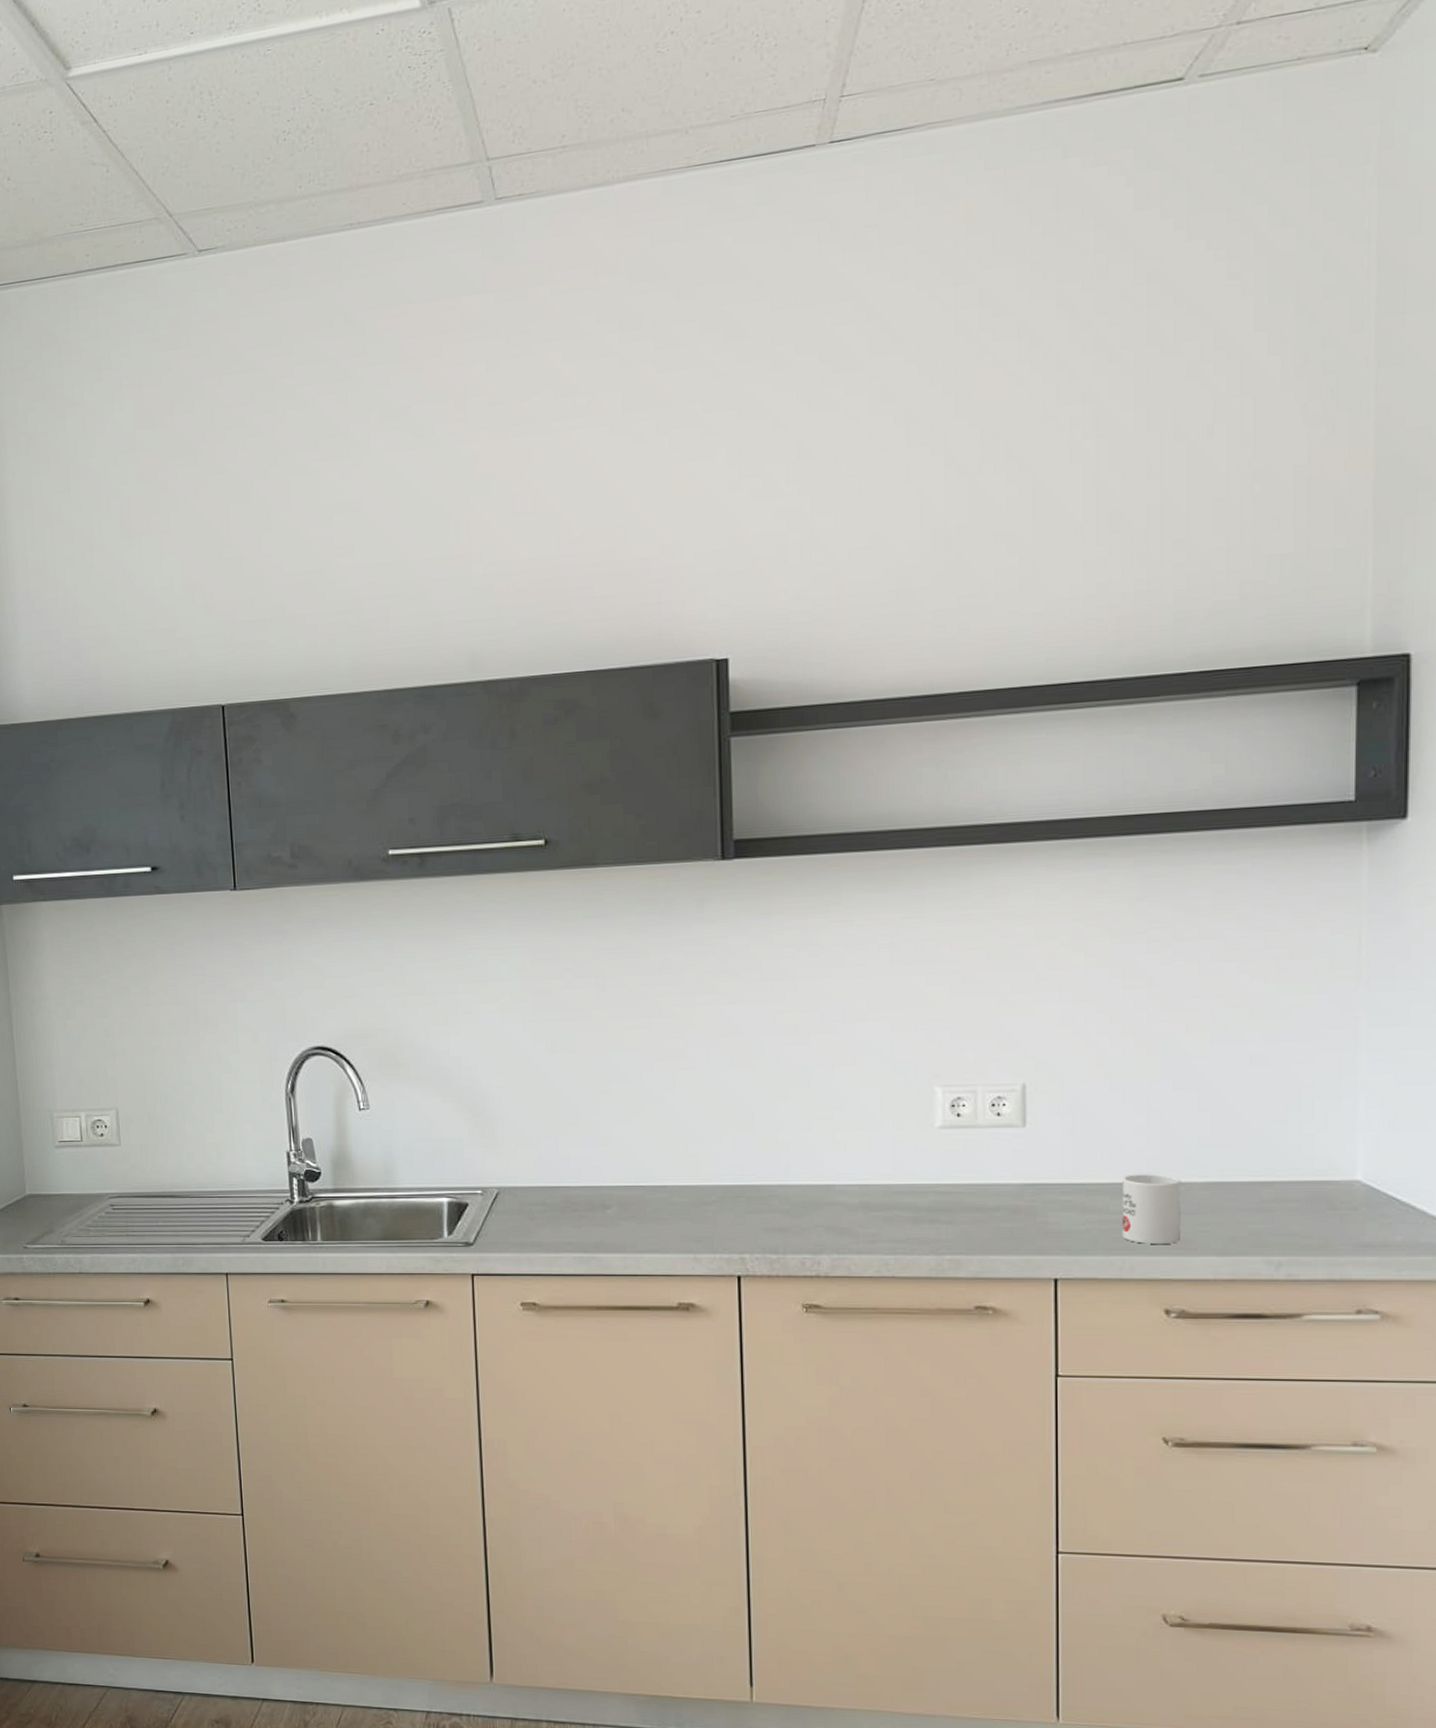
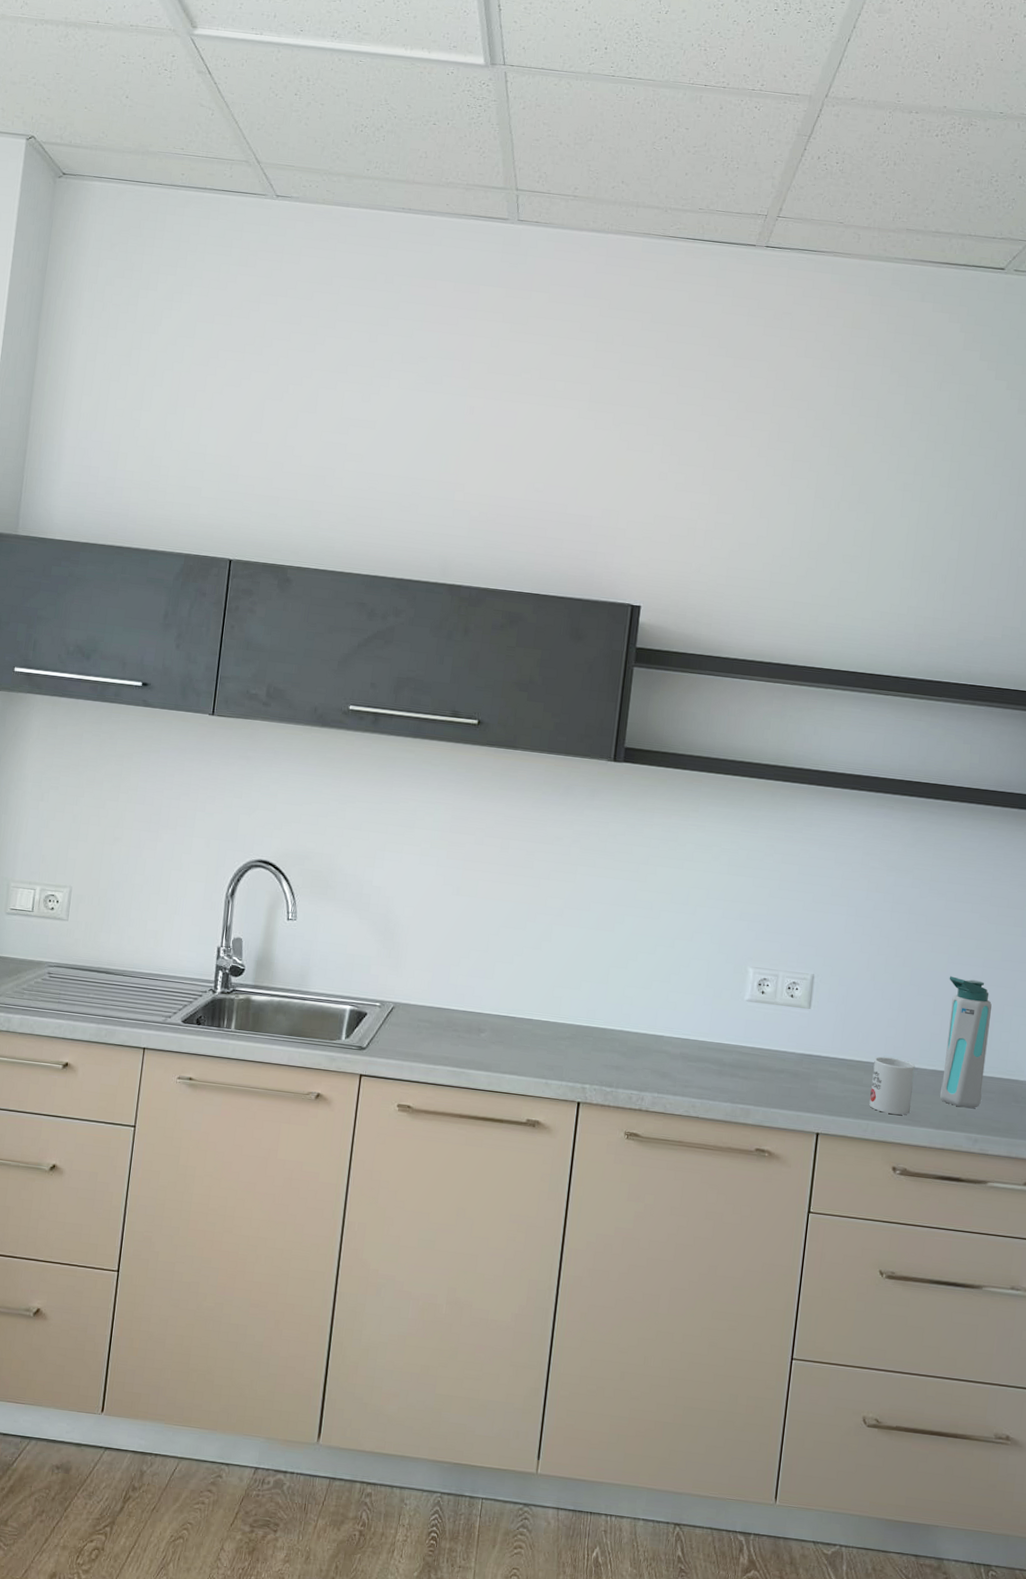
water bottle: none [1216,1059,1282,1225] -> present [939,976,992,1108]

